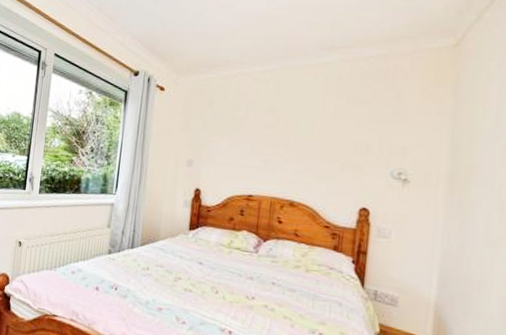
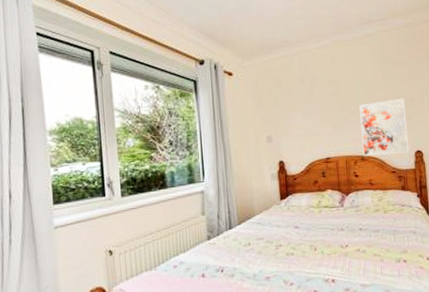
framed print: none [293,142,357,208] -> present [360,98,409,156]

